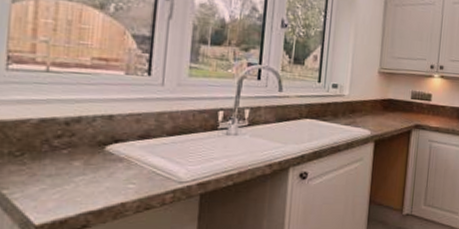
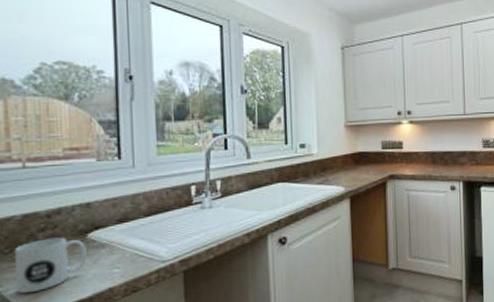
mug: none [23,145,103,199] -> present [14,237,87,294]

